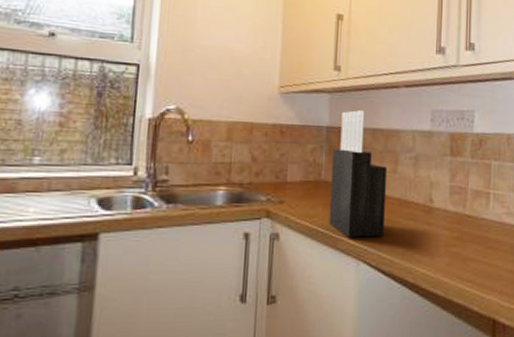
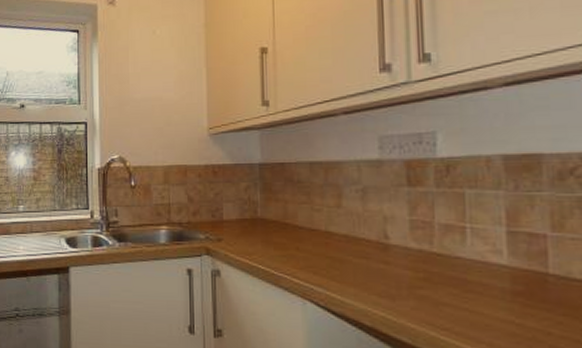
knife block: present [329,110,386,238] -> none [267,144,331,276]

